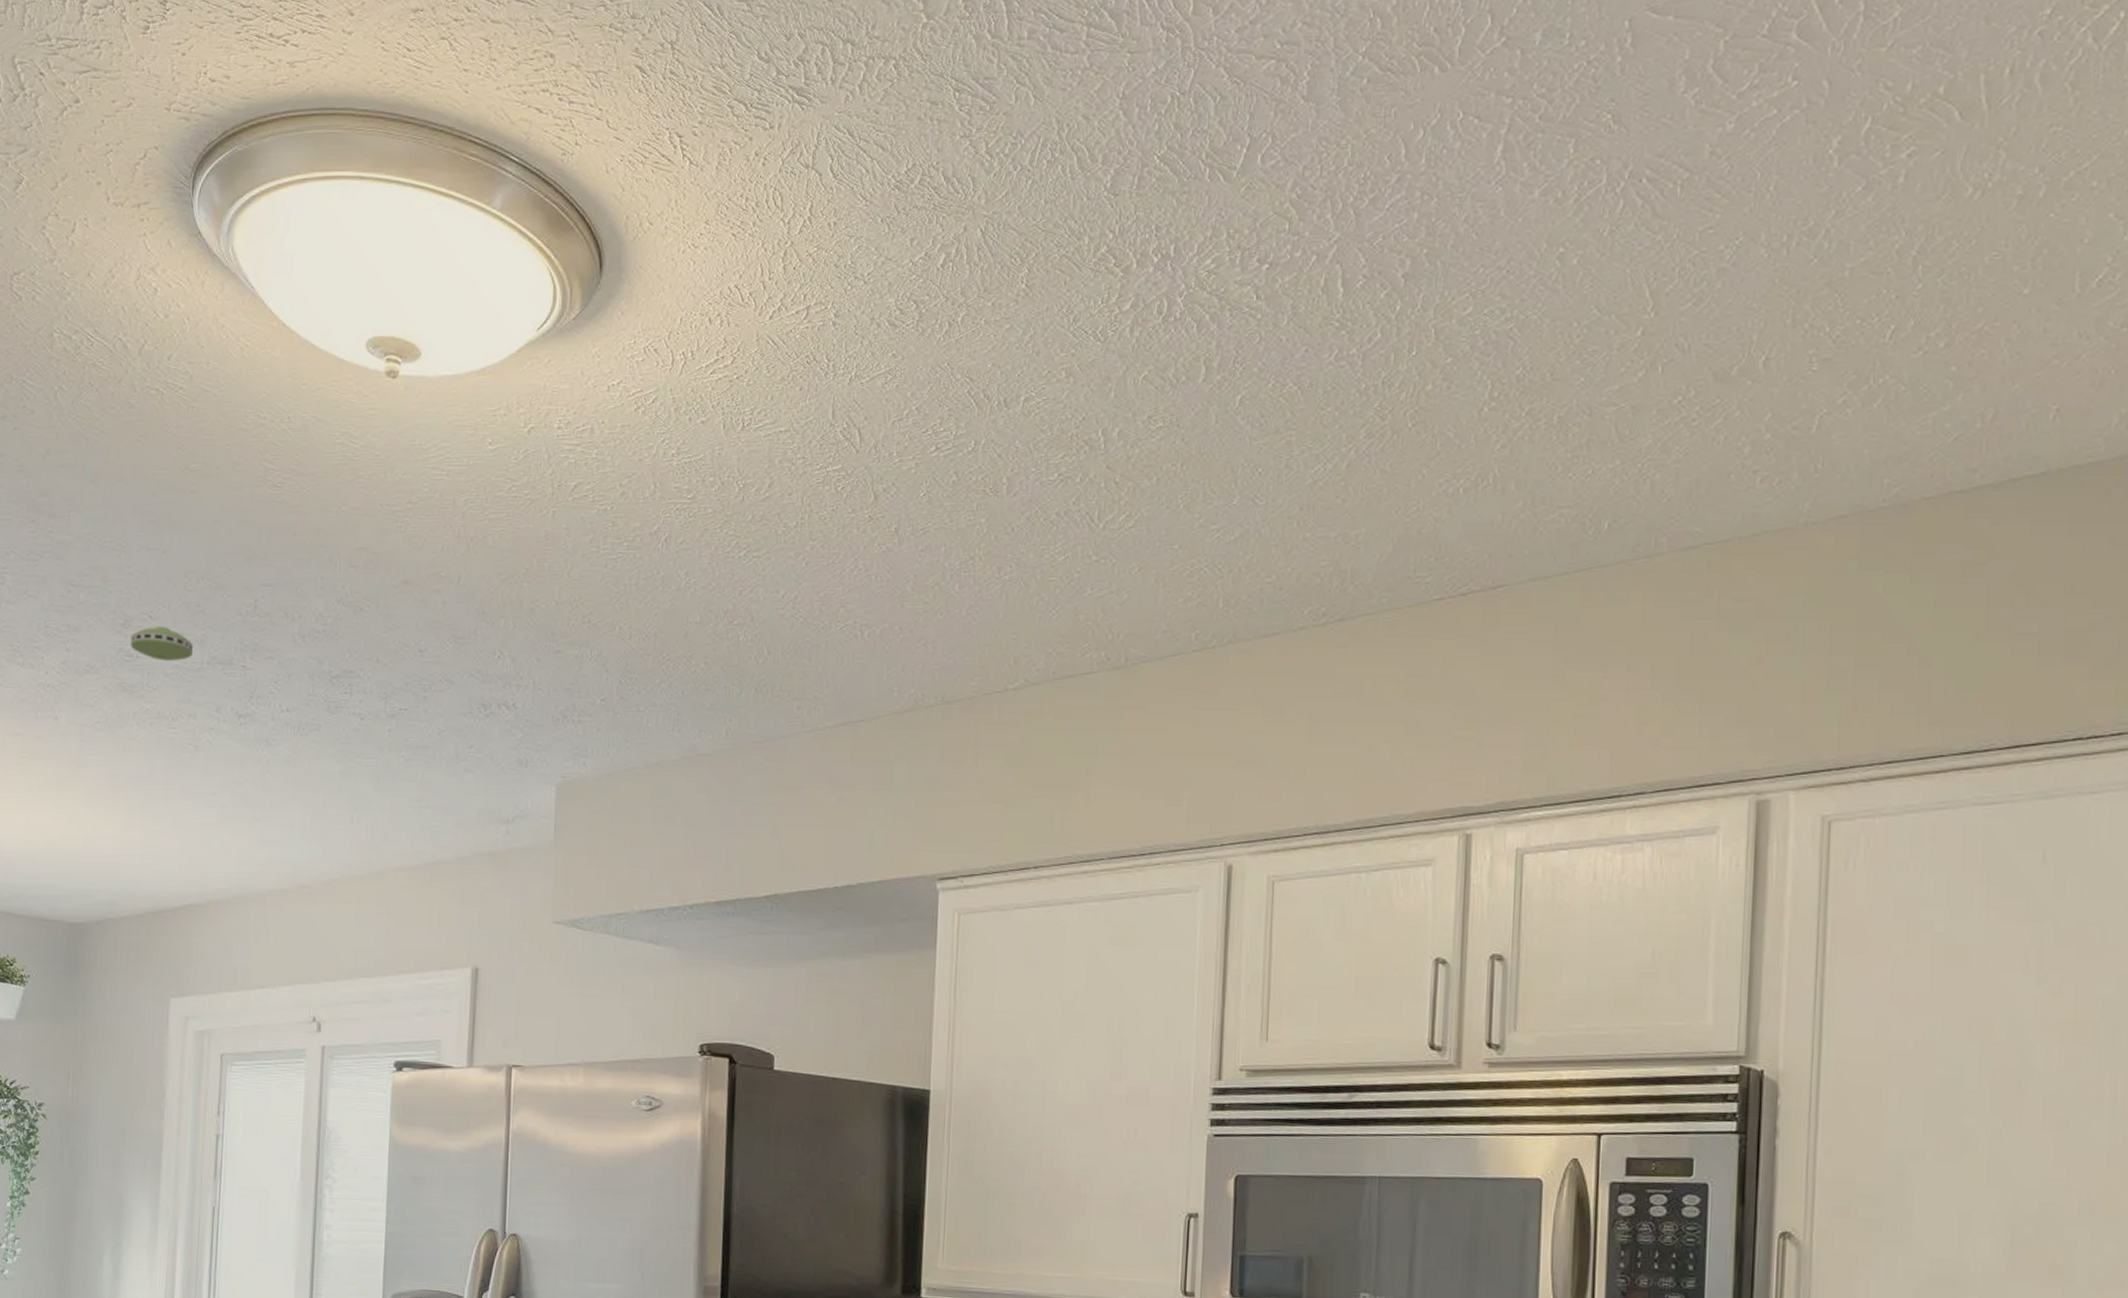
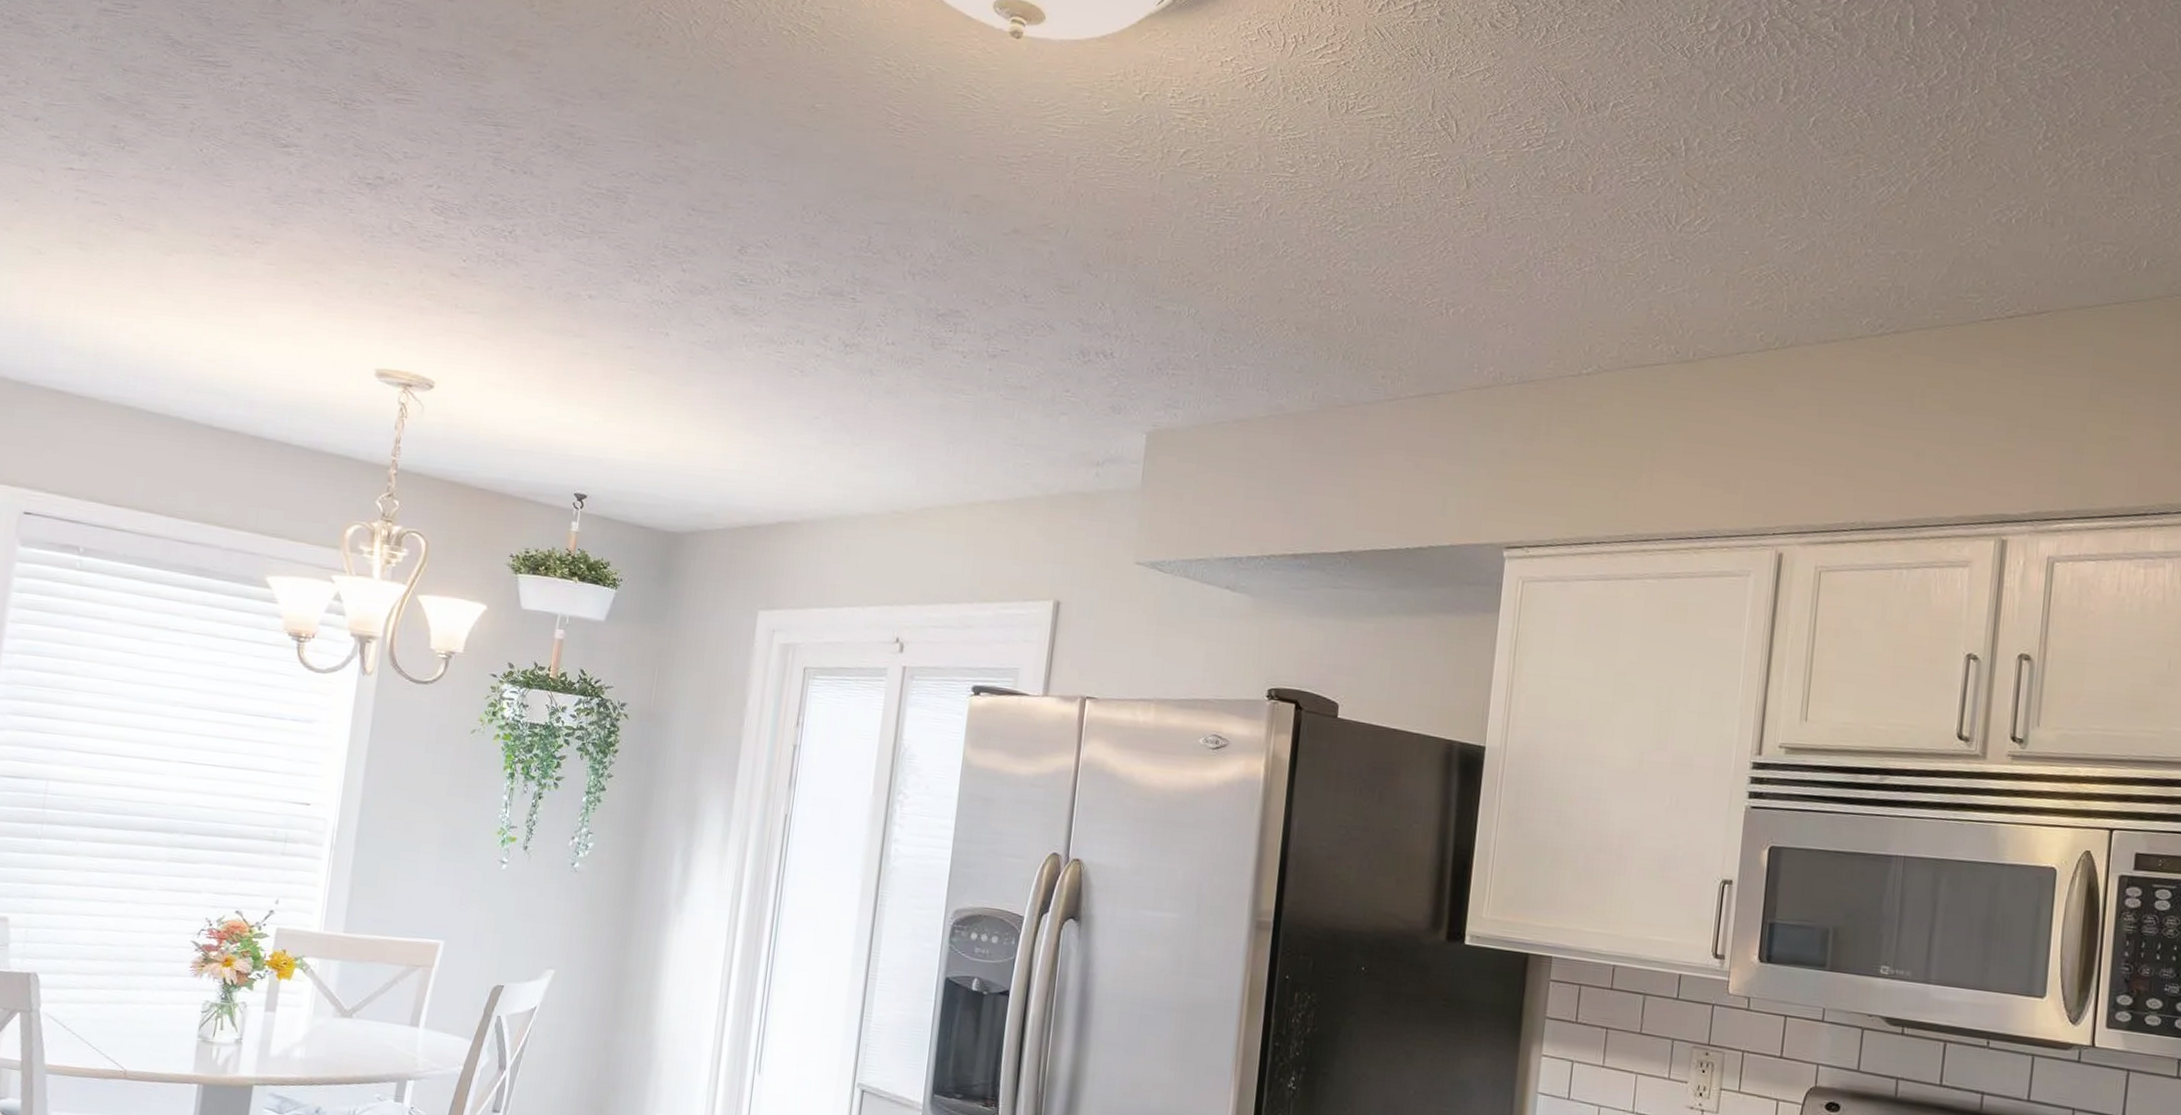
smoke detector: present [130,626,194,661] -> none [745,254,806,289]

